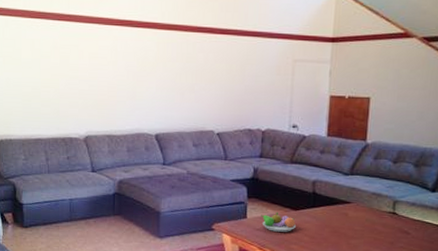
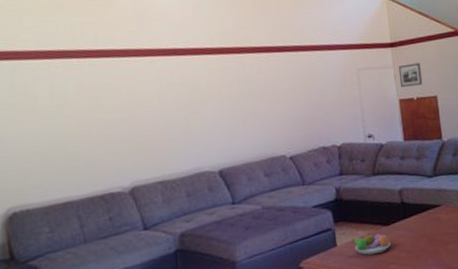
picture frame: none [334,61,360,85] -> present [398,63,423,87]

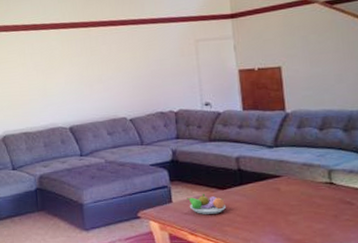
picture frame: present [398,63,423,87] -> none [238,33,265,58]

